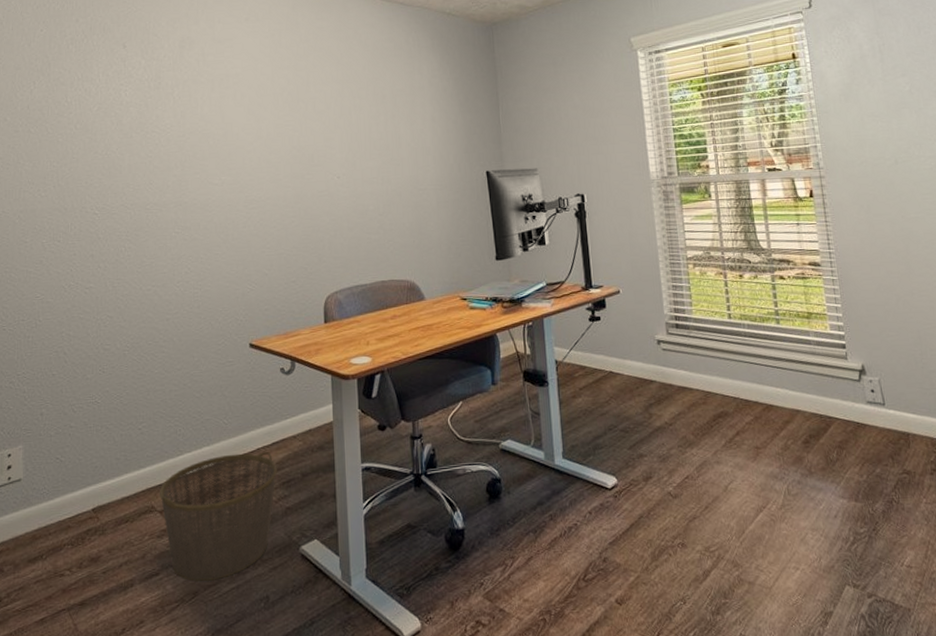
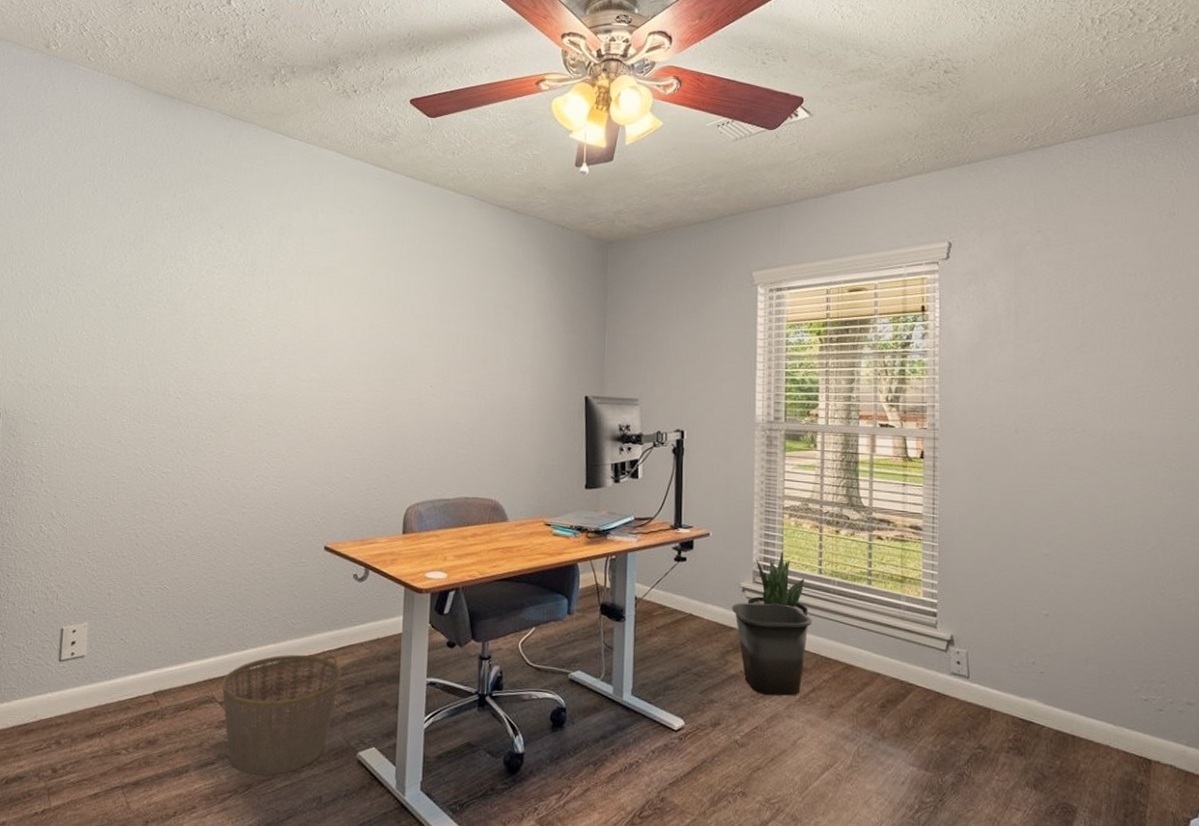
waste bin: none [650,352,728,443] -> present [732,602,812,696]
planter: none [663,300,723,362] -> present [747,551,808,616]

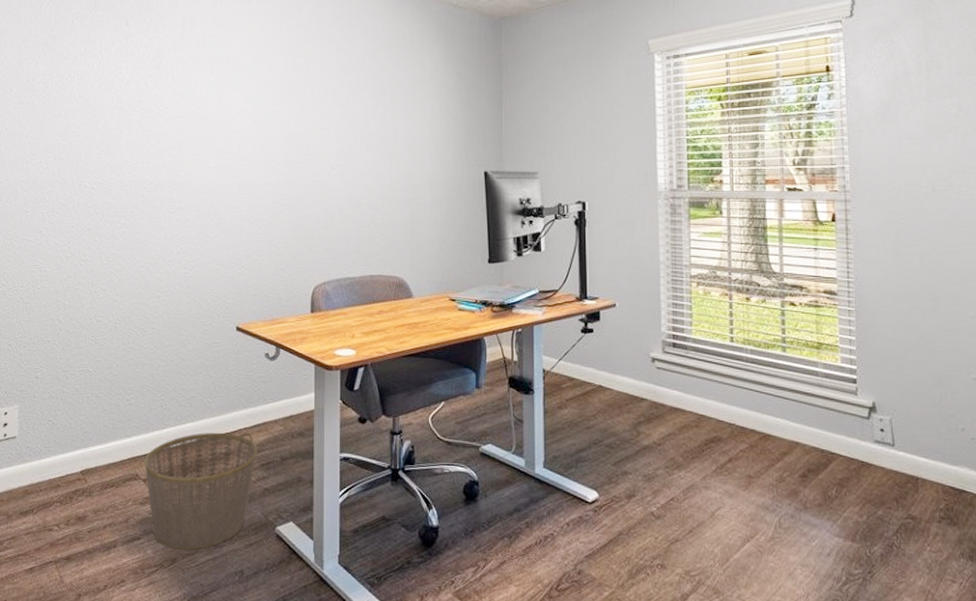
waste bin: present [732,602,812,696] -> none [642,372,725,467]
planter: present [747,551,808,616] -> none [657,320,721,386]

